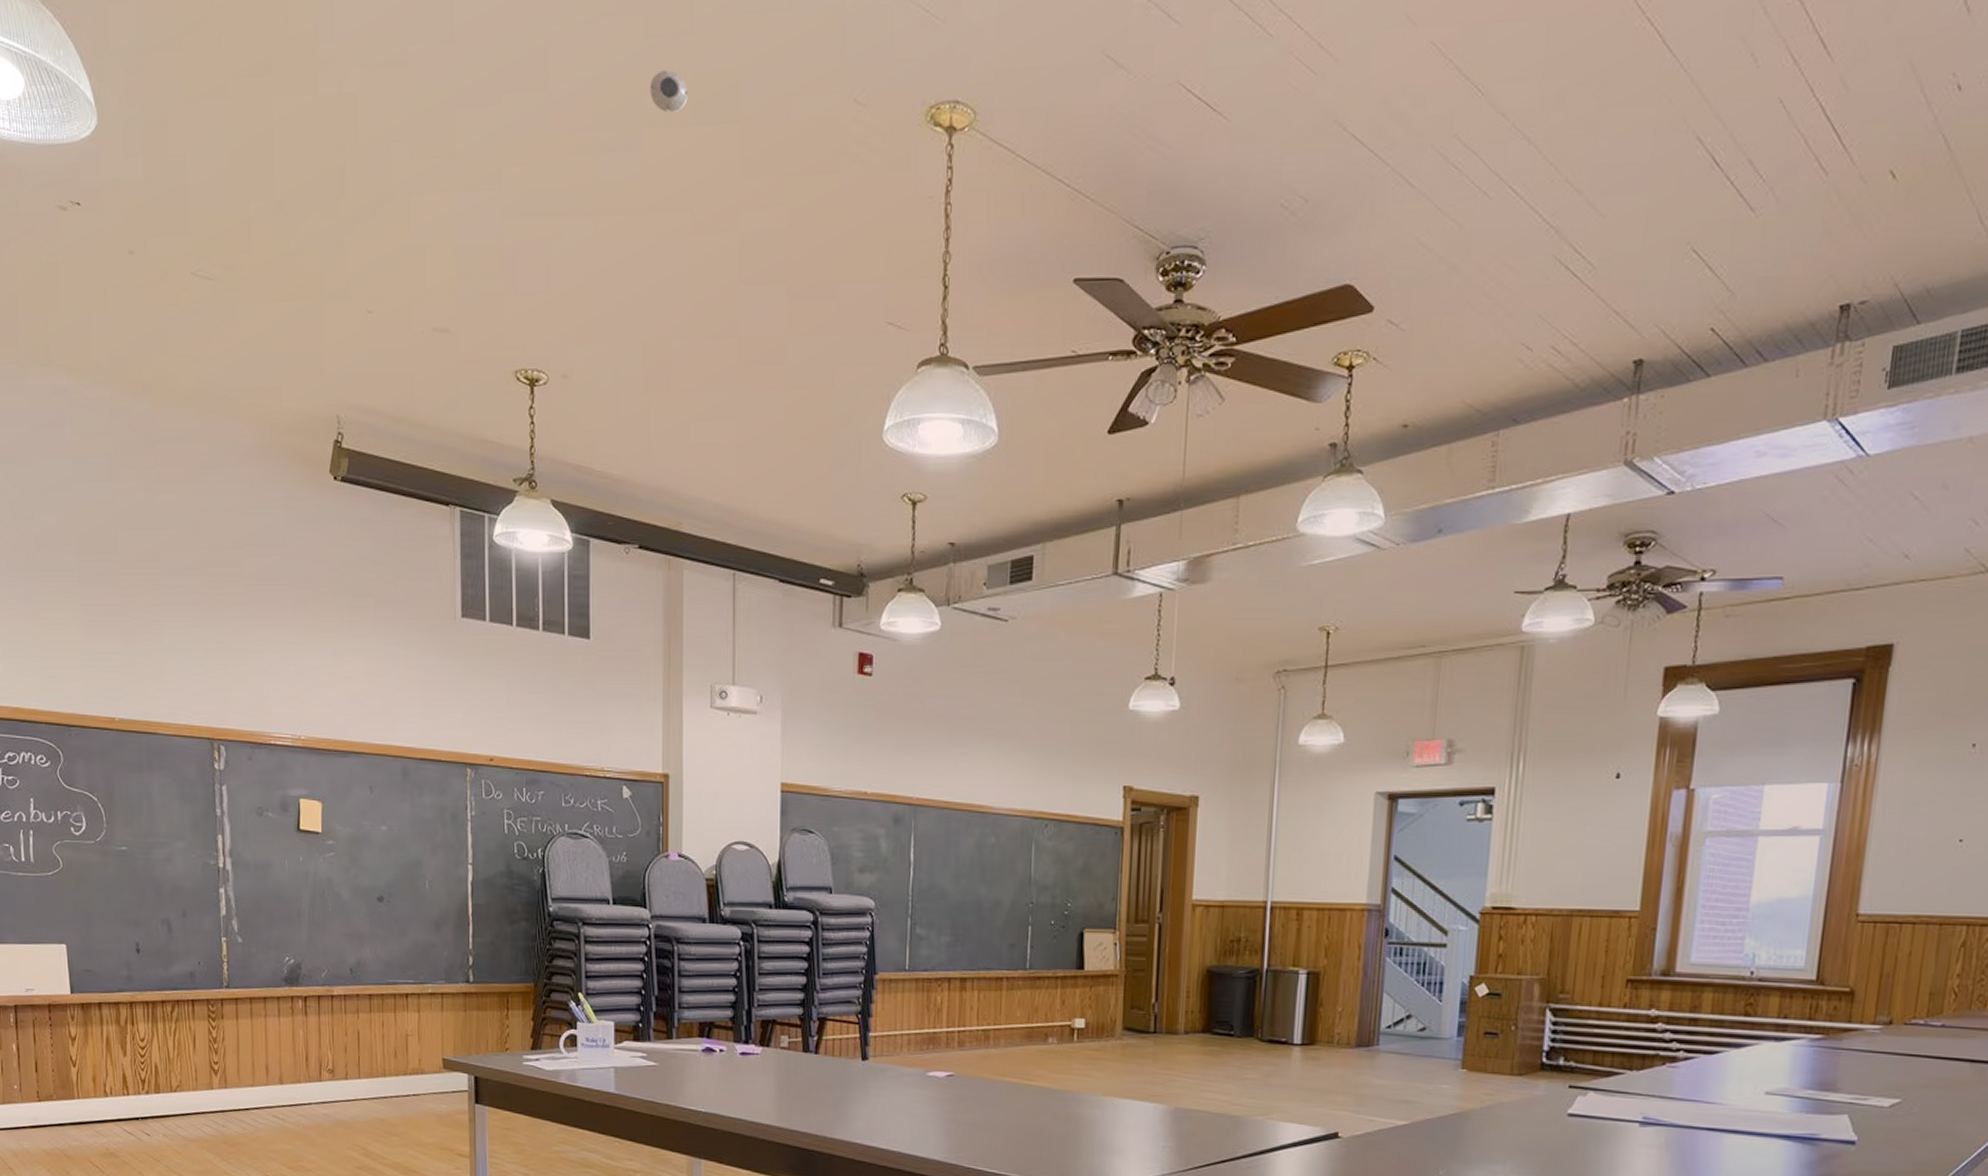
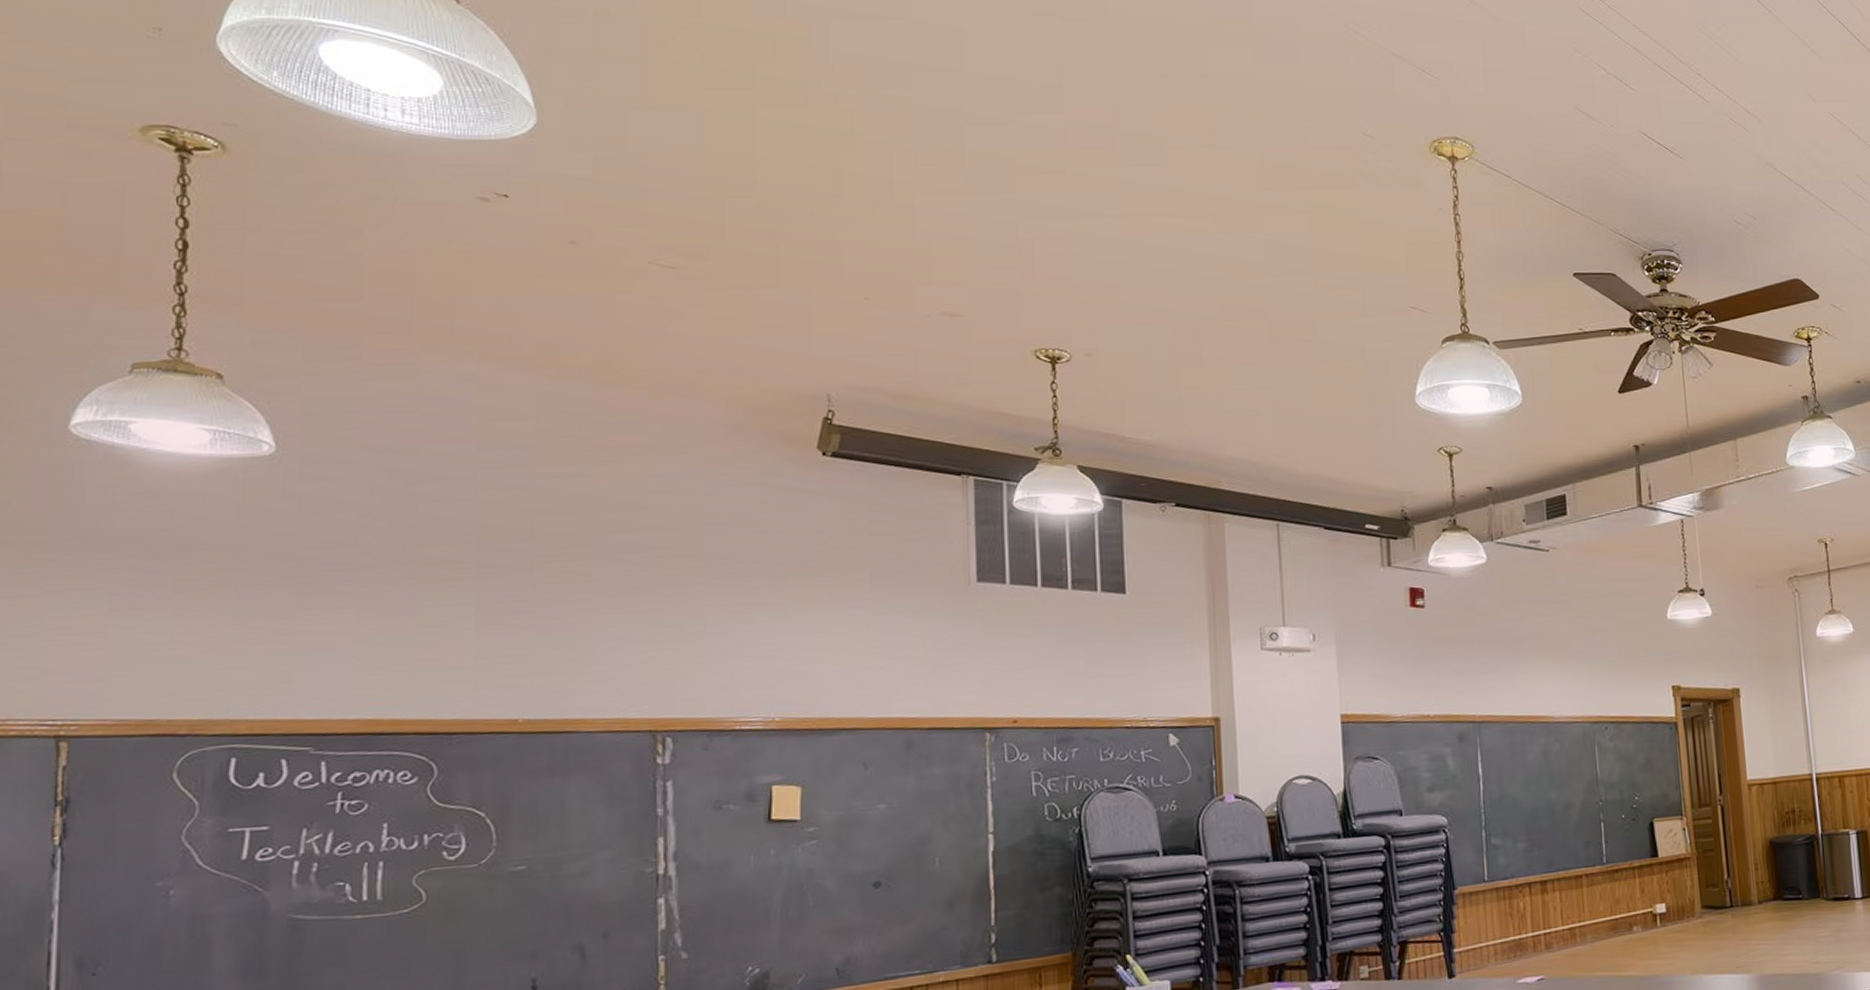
smoke detector: present [650,70,688,114] -> none [1167,103,1206,138]

